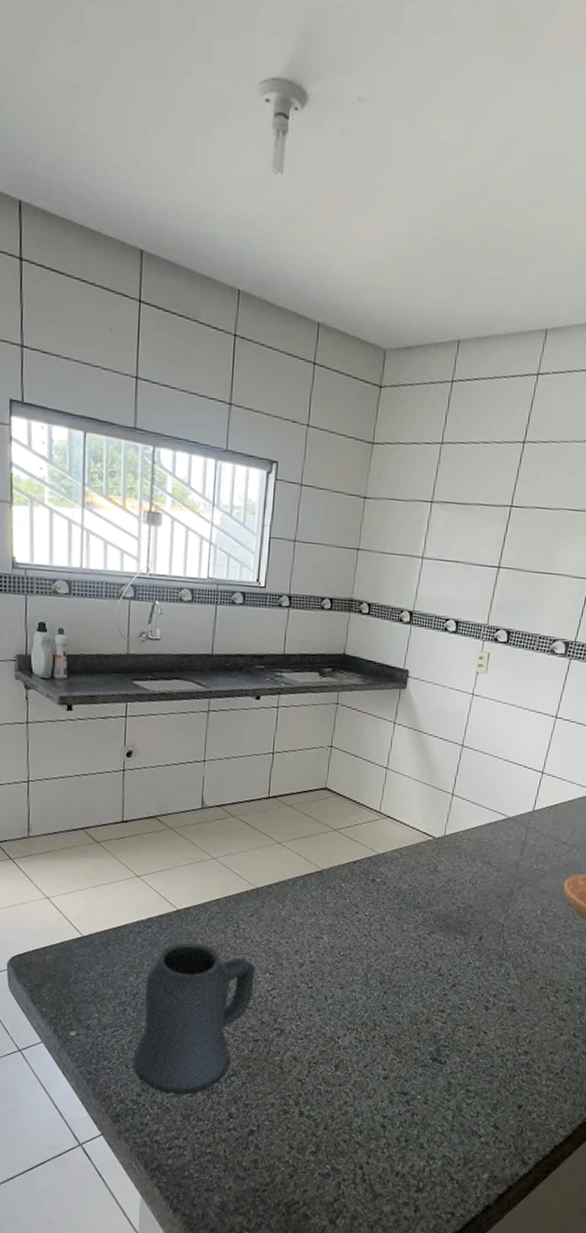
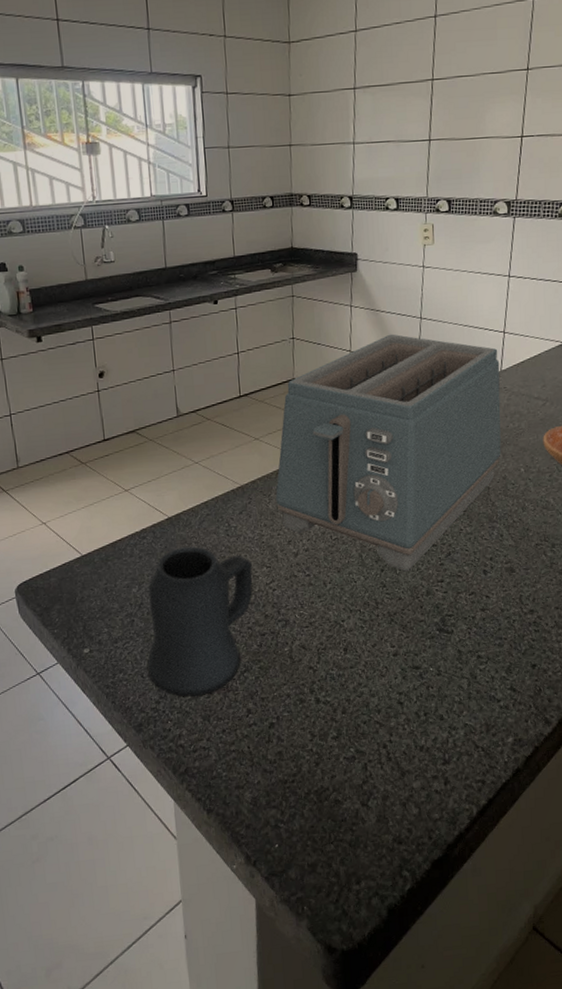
toaster: none [289,757,534,997] -> present [275,334,501,572]

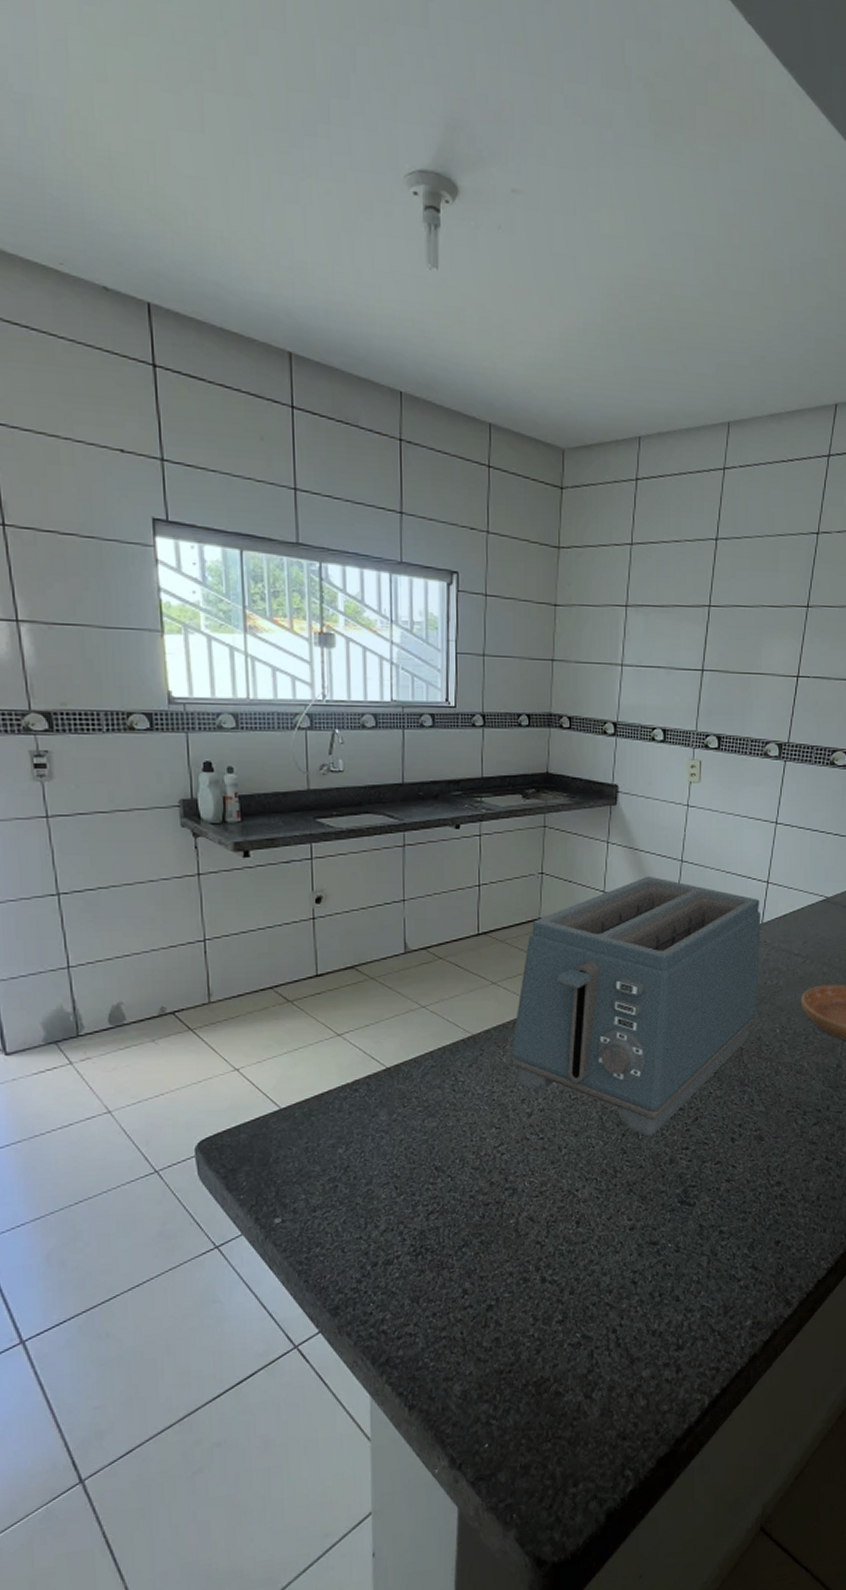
mug: present [147,546,253,697] -> none [349,1102,479,1276]

